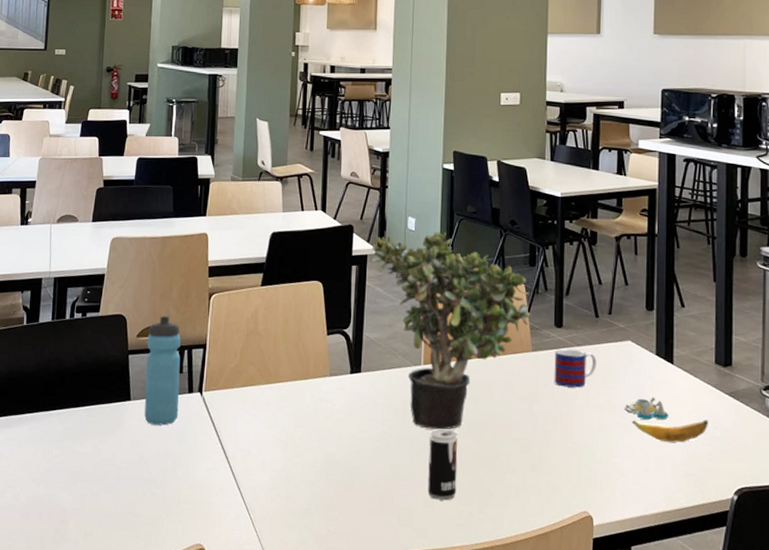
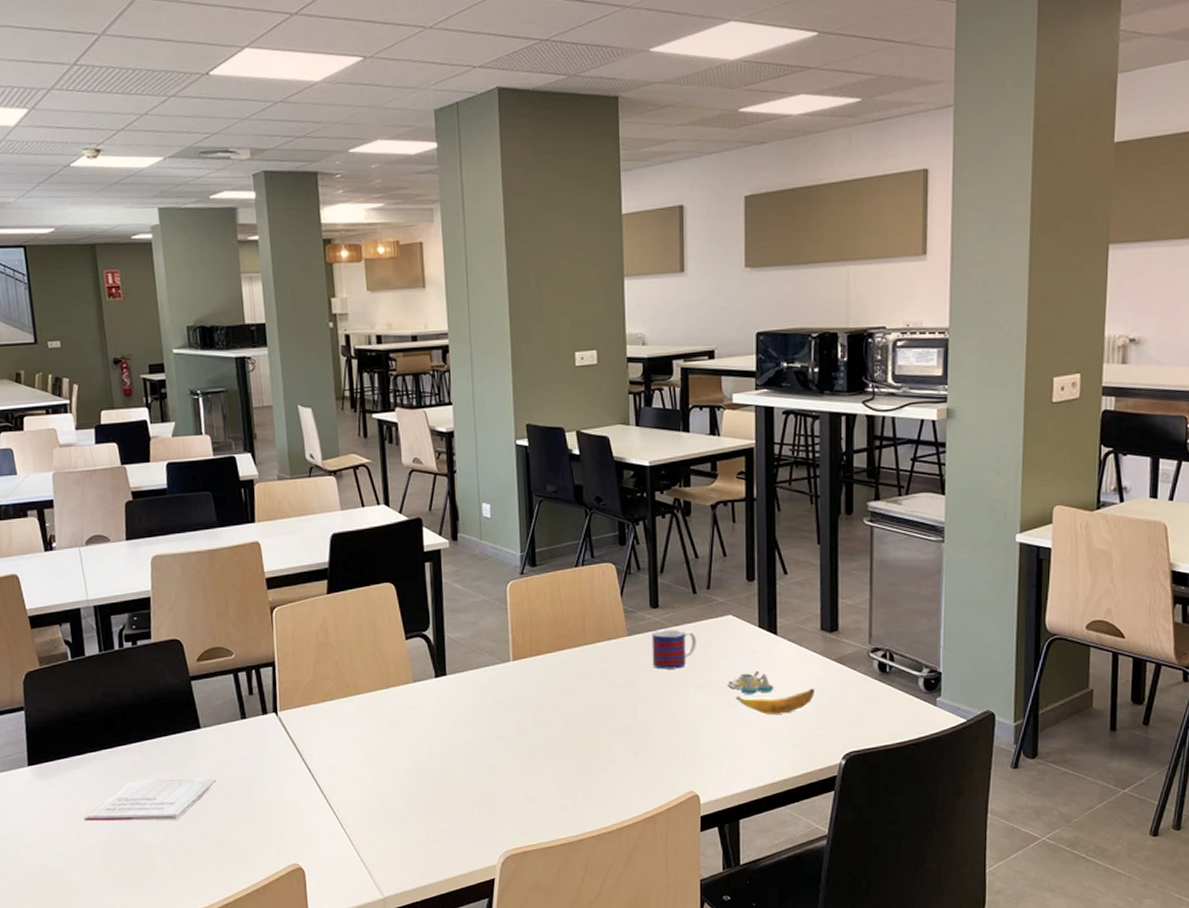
notebook: none [11,444,138,487] -> present [84,779,216,822]
water bottle: present [144,315,181,426] -> none [208,635,255,751]
potted plant: present [371,231,531,430] -> none [444,516,624,726]
beverage can: present [428,428,458,501] -> none [525,724,558,796]

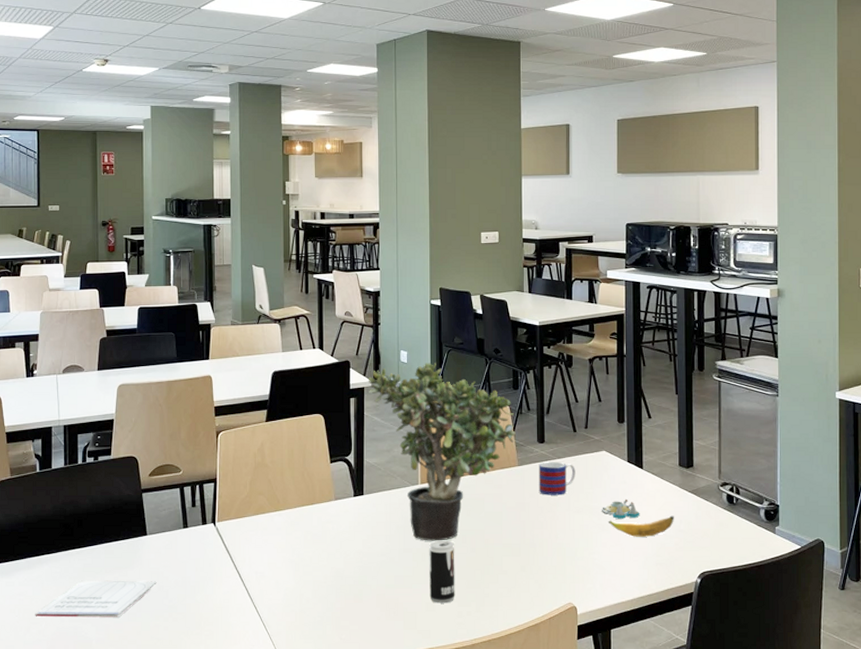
potted plant: none [444,516,624,726] -> present [368,363,516,541]
beverage can: none [525,724,558,796] -> present [429,540,455,603]

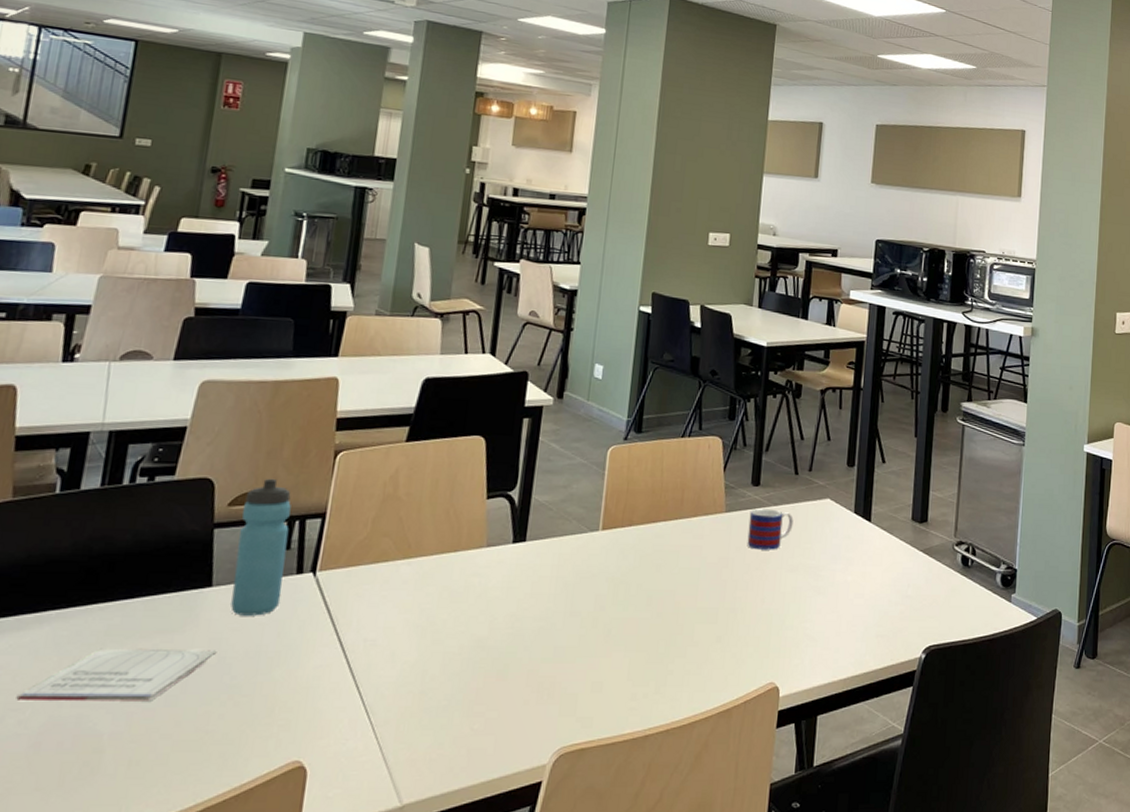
water bottle: none [159,454,194,556] -> present [231,478,291,616]
potted plant: present [368,363,516,541] -> none [548,381,727,603]
beverage can: present [429,540,455,603] -> none [597,601,636,683]
salt and pepper shaker set: present [602,498,640,519] -> none [819,556,864,581]
banana: present [607,515,674,537] -> none [825,578,902,603]

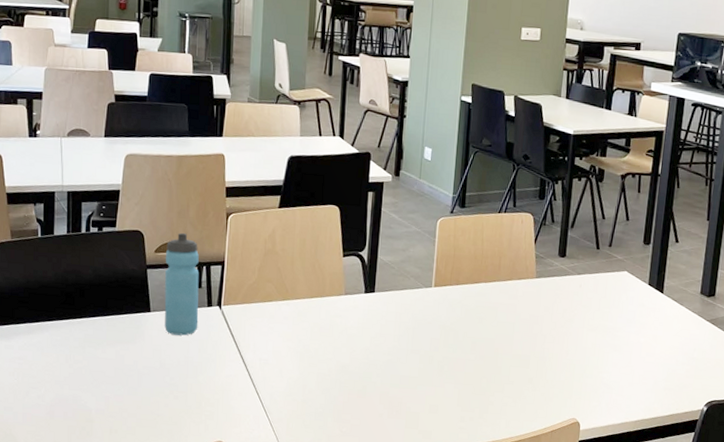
notebook: present [16,648,217,702] -> none [34,350,159,390]
mug: present [747,508,794,550] -> none [554,276,595,312]

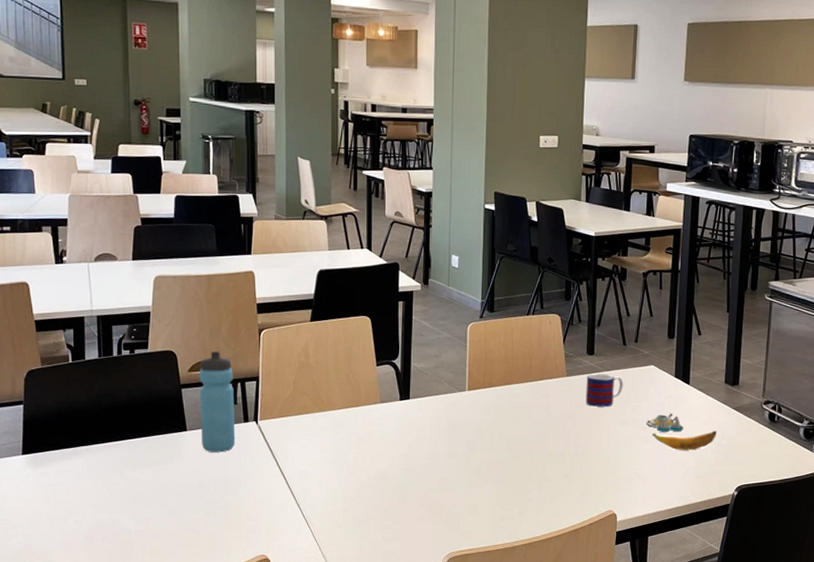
mug: none [554,276,595,312] -> present [585,373,623,407]
salt and pepper shaker set: none [616,321,655,342] -> present [647,413,684,432]
banana: none [621,341,689,362] -> present [651,430,717,450]

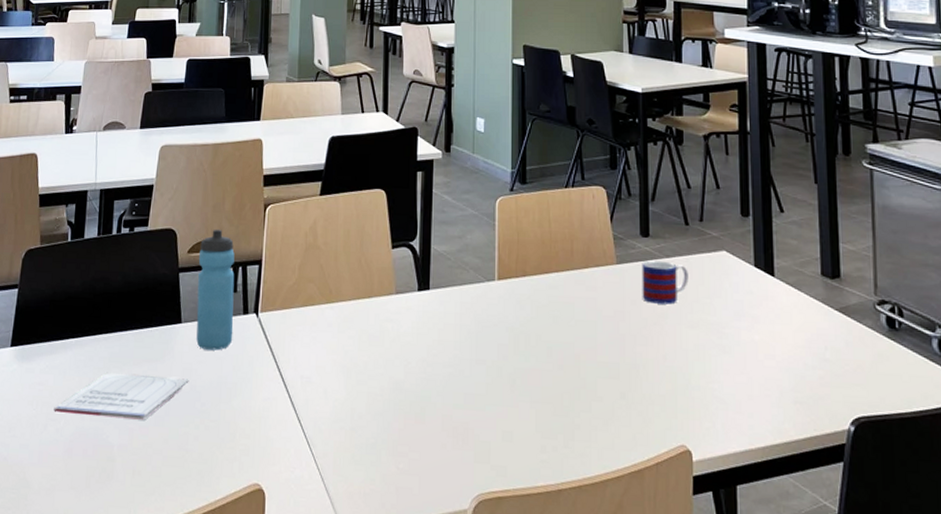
notebook: none [71,473,197,510] -> present [53,372,189,420]
salt and pepper shaker set: present [647,413,684,432] -> none [722,313,772,340]
banana: present [651,430,717,450] -> none [730,339,817,366]

